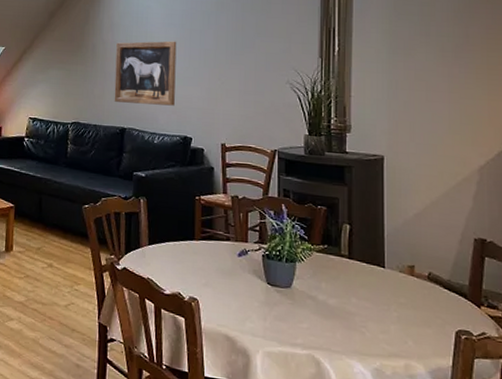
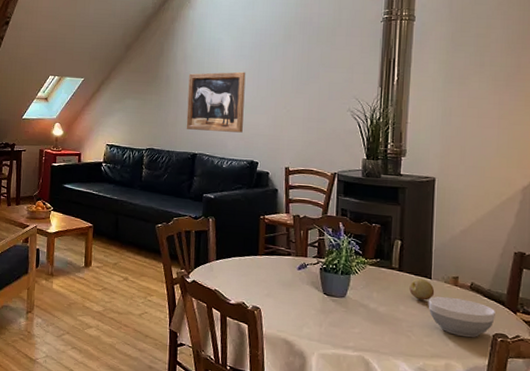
fruit: none [361,267,389,292] -> present [409,278,435,301]
bowl: none [382,287,457,335] -> present [428,296,495,338]

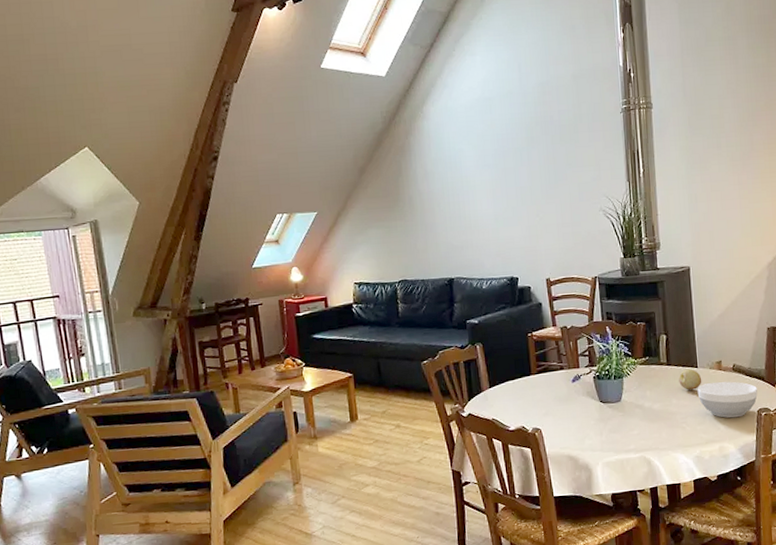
wall art: present [186,71,246,133] -> none [433,182,498,253]

